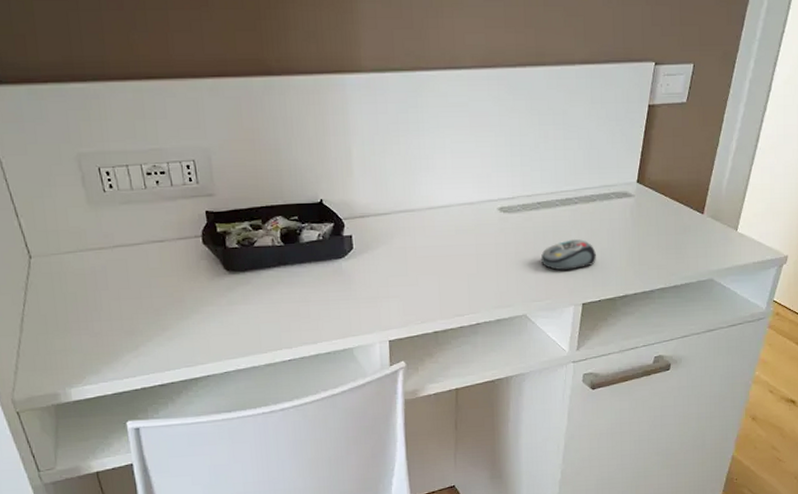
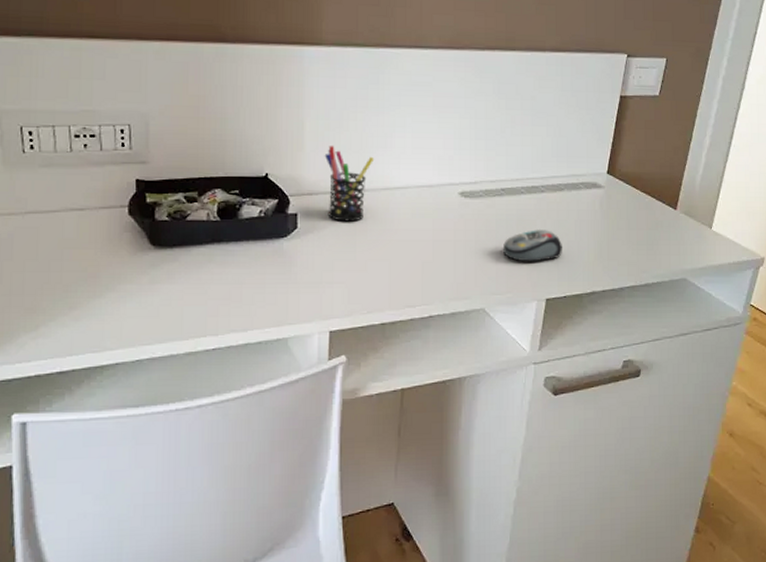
pen holder: none [372,170,419,241] -> present [324,146,375,222]

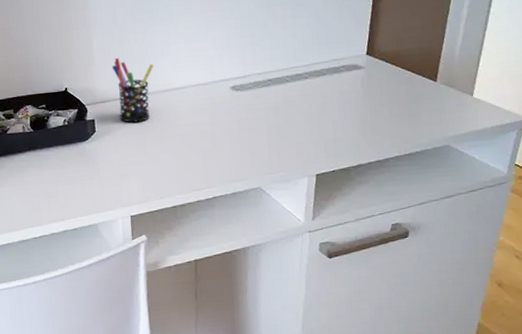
computer mouse: present [503,230,562,262] -> none [274,112,328,143]

